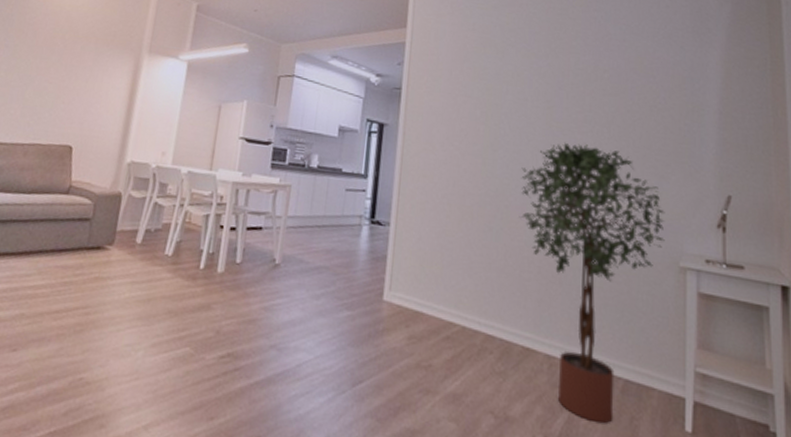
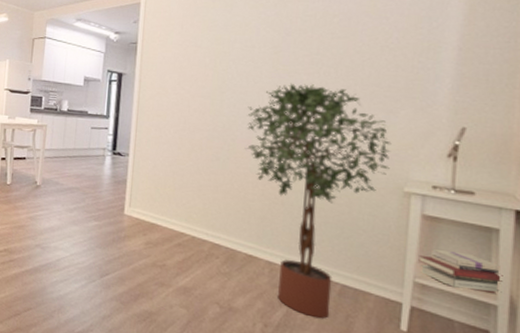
books: none [698,332,777,381] -> present [418,249,503,293]

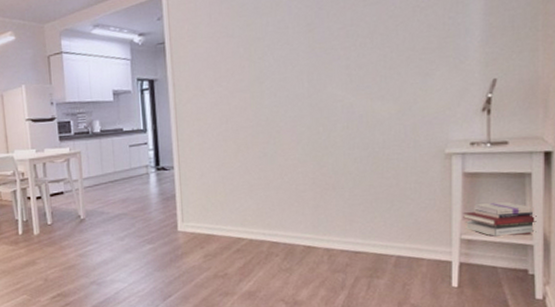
potted tree: present [244,83,392,318] -> none [288,58,431,294]

